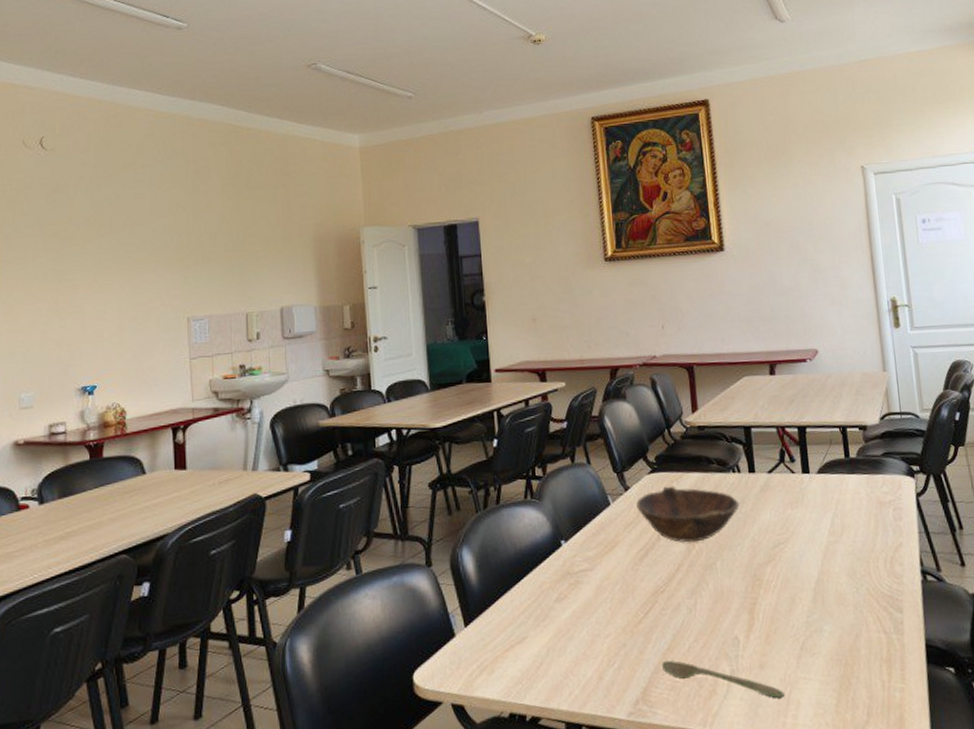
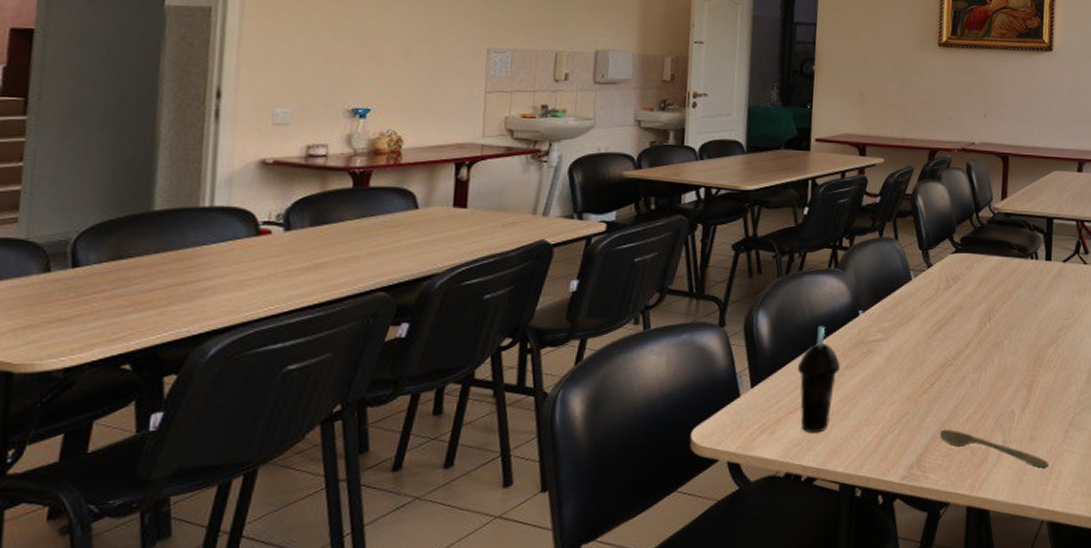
cup: none [507,559,550,671] -> present [797,326,840,433]
bowl: present [636,486,740,543] -> none [936,267,1033,321]

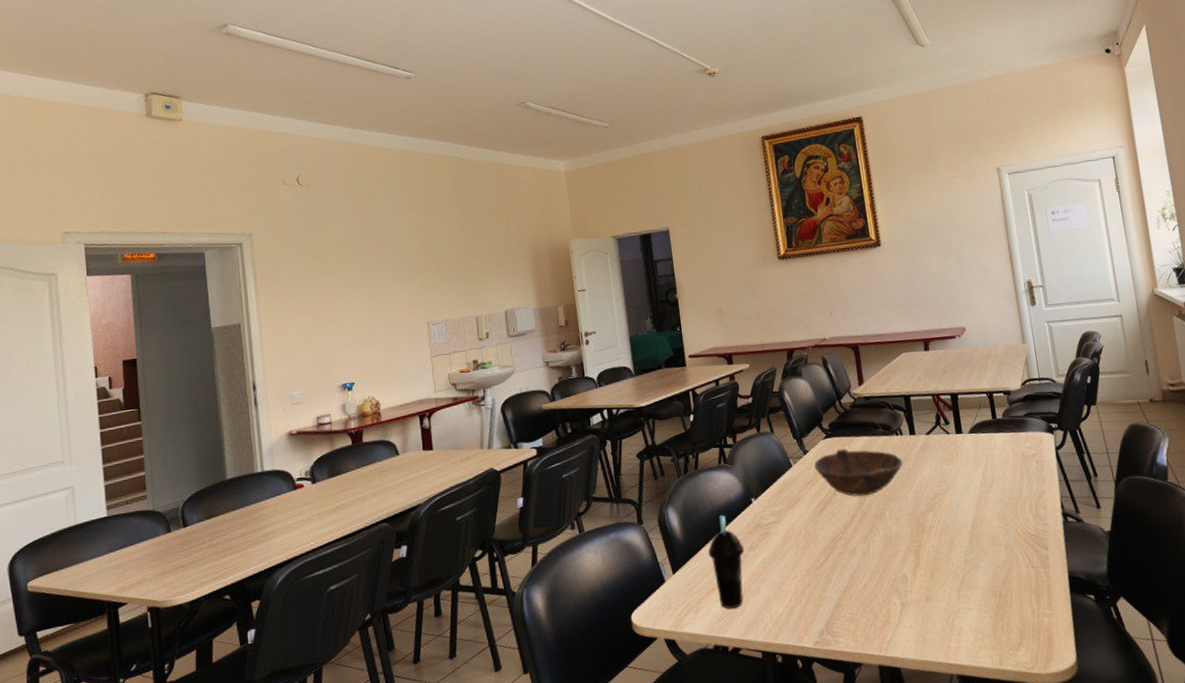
bowl: none [936,267,1033,321] -> present [814,448,903,497]
spoon: present [940,430,1049,467] -> none [842,597,948,625]

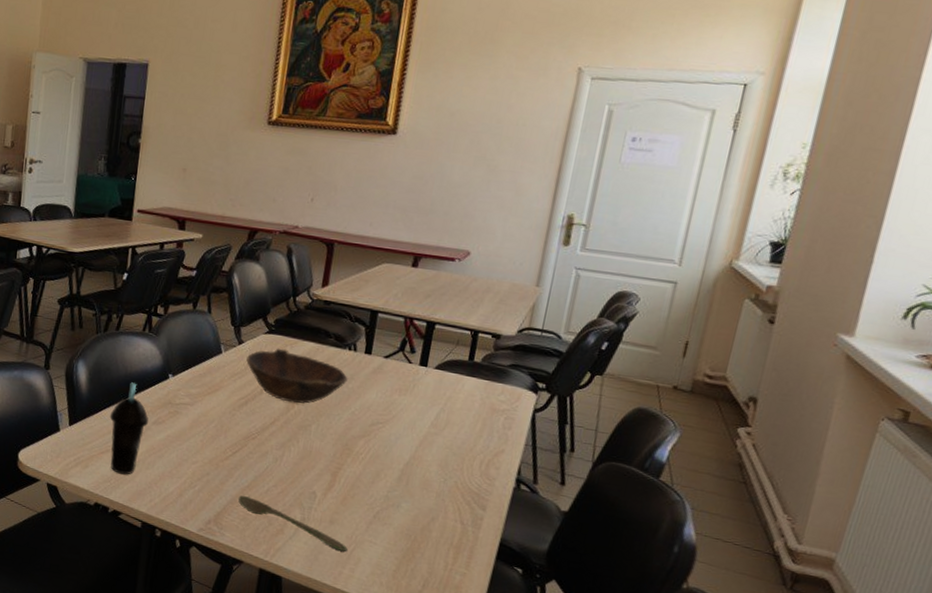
spoon: none [842,597,948,625] -> present [238,495,348,551]

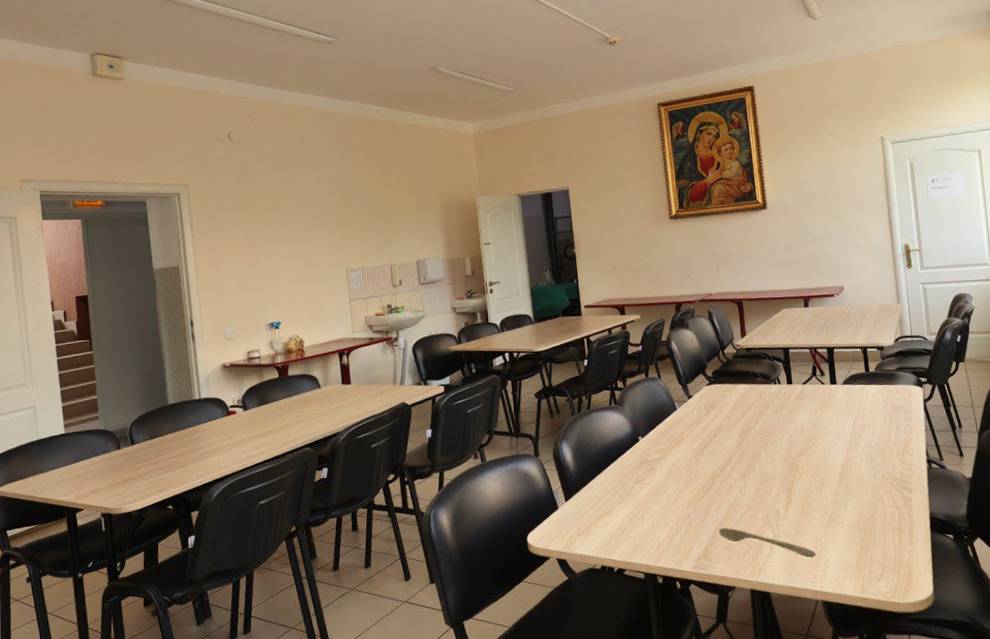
cup: present [109,382,149,475] -> none [597,451,631,535]
bowl: present [246,348,348,404] -> none [697,394,780,439]

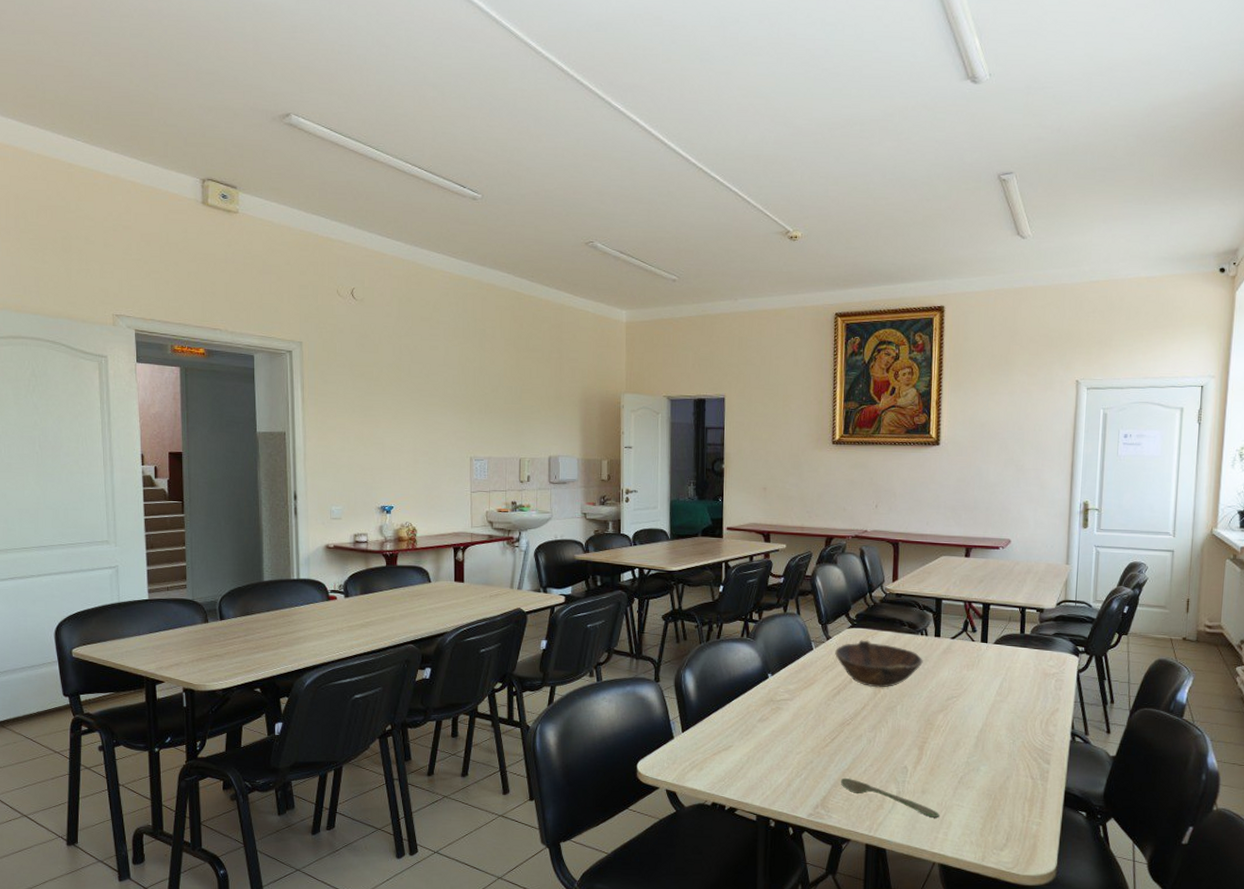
bowl: none [697,394,780,439] -> present [835,640,923,688]

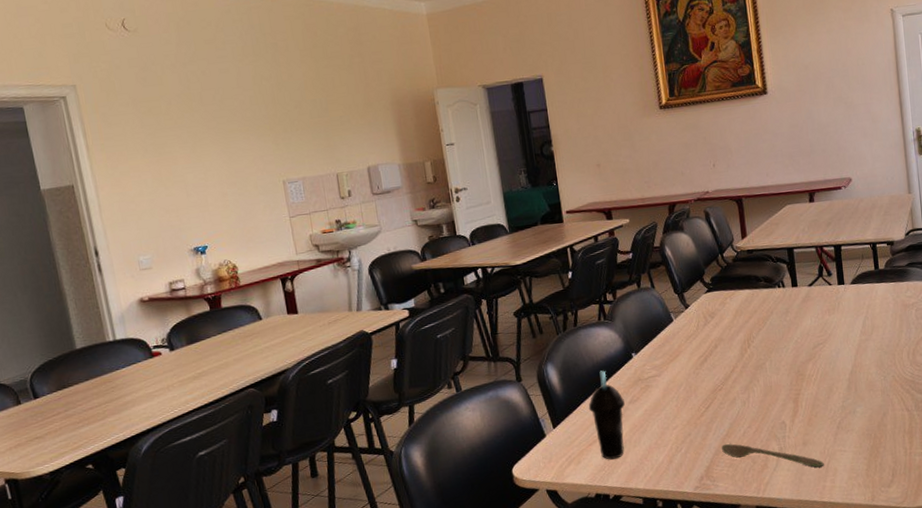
cup: none [718,685,754,772] -> present [588,370,625,460]
bowl: present [835,640,923,688] -> none [695,302,785,349]

